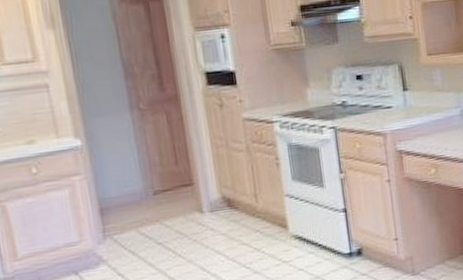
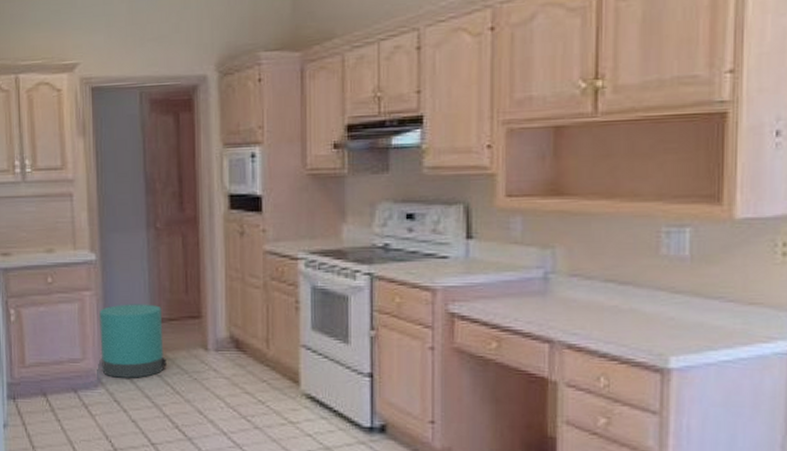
trash can: none [92,179,166,253] -> present [99,304,167,378]

